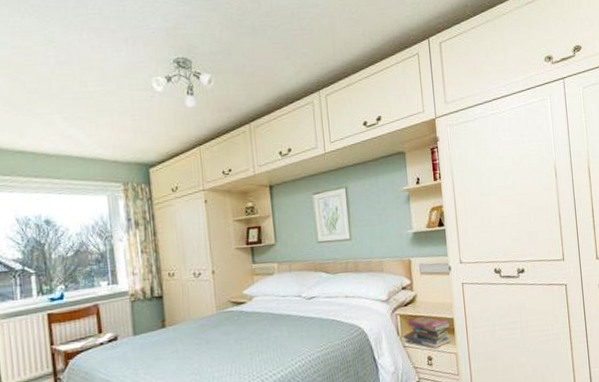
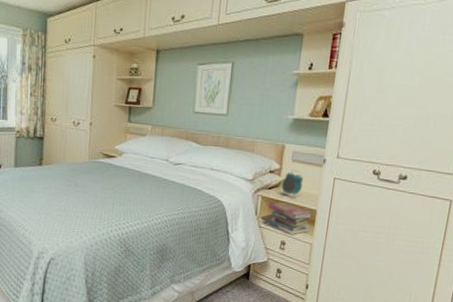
alarm clock: none [416,282,435,311] -> present [281,169,303,199]

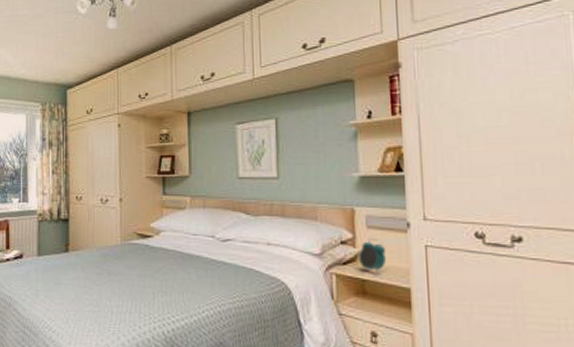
books: present [261,201,311,235] -> none [340,279,407,324]

